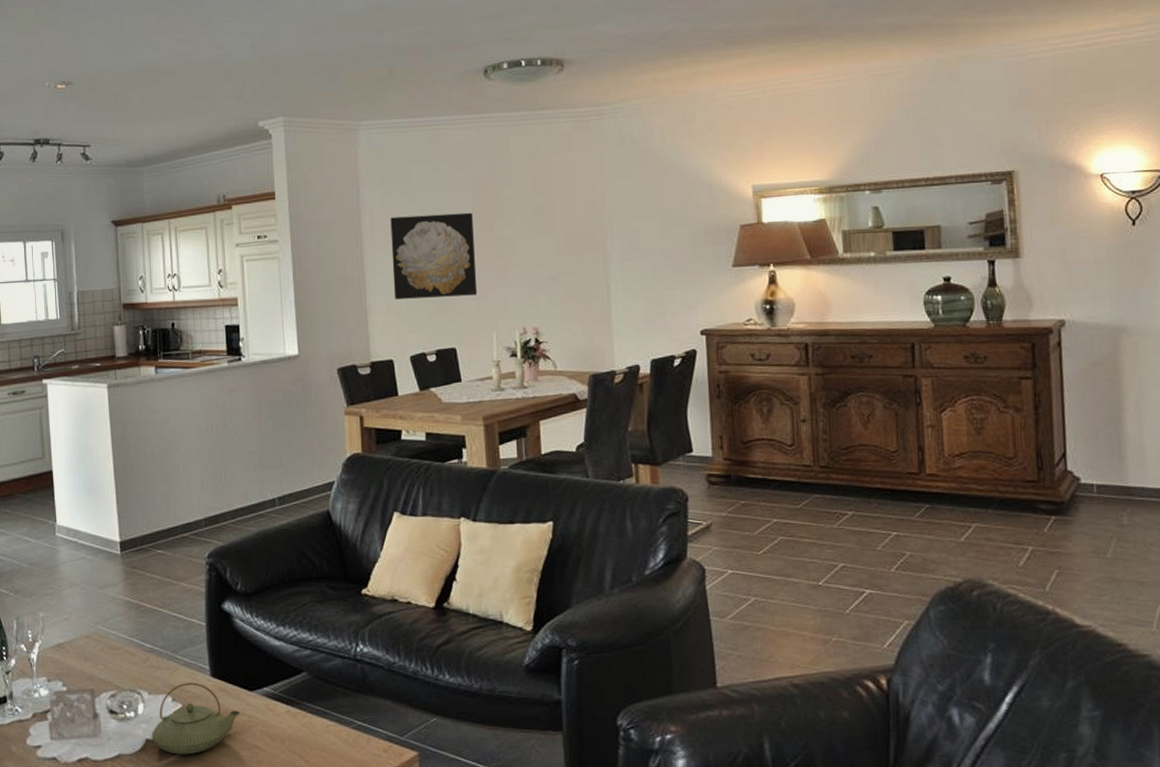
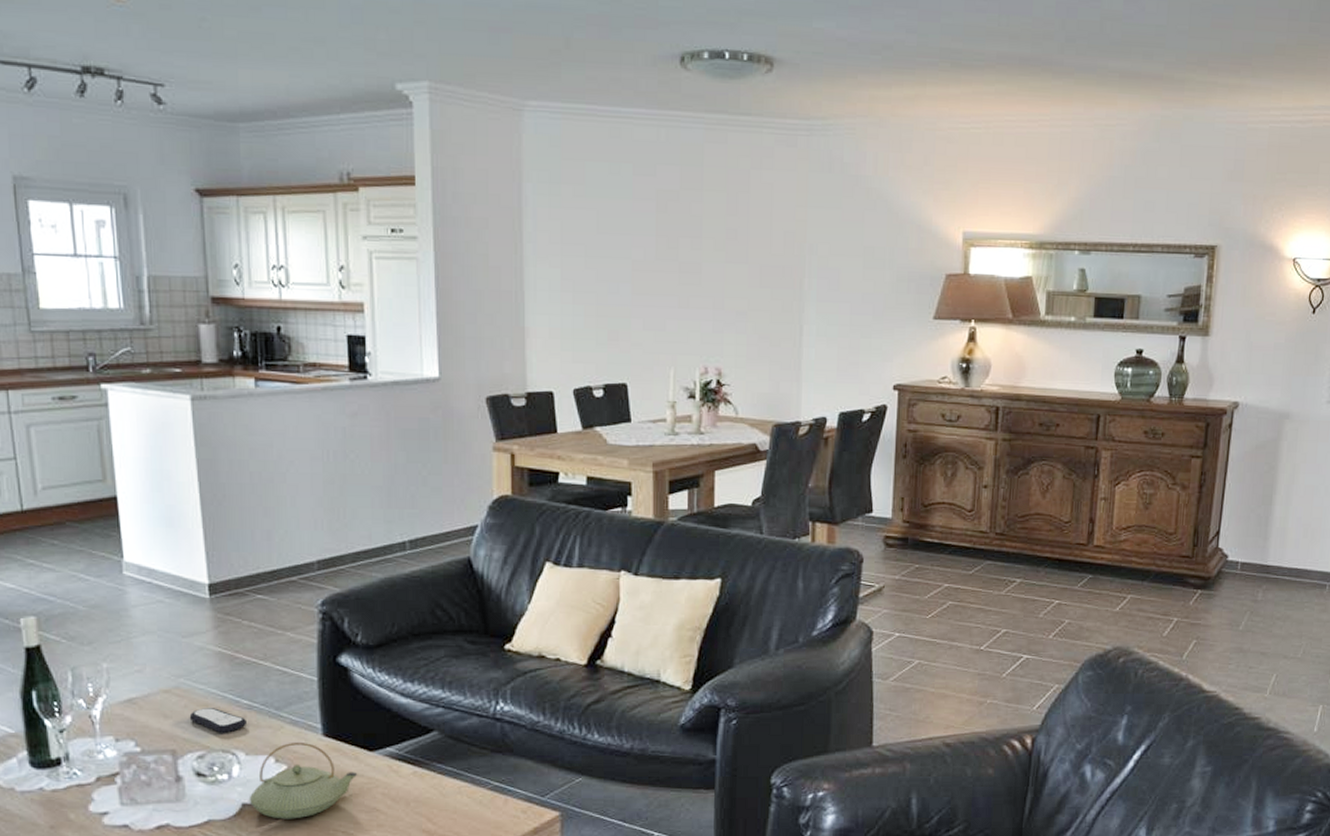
remote control: none [104,651,150,674] -> present [189,708,248,733]
wall art: present [390,212,478,299] -> none [557,224,656,325]

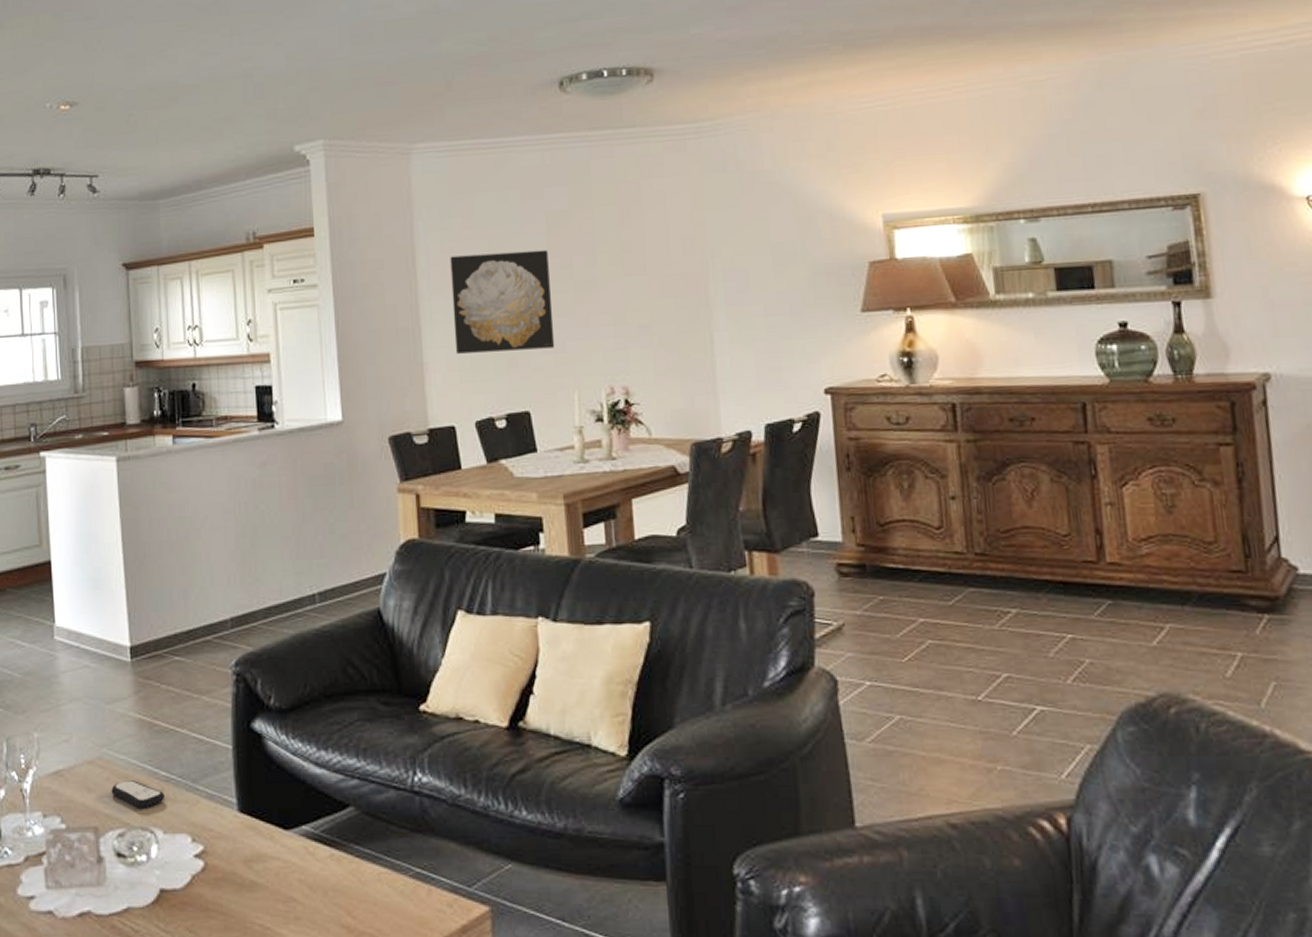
teapot: present [249,741,358,819] -> none [166,818,274,909]
wall art: none [557,224,656,325] -> present [450,249,555,354]

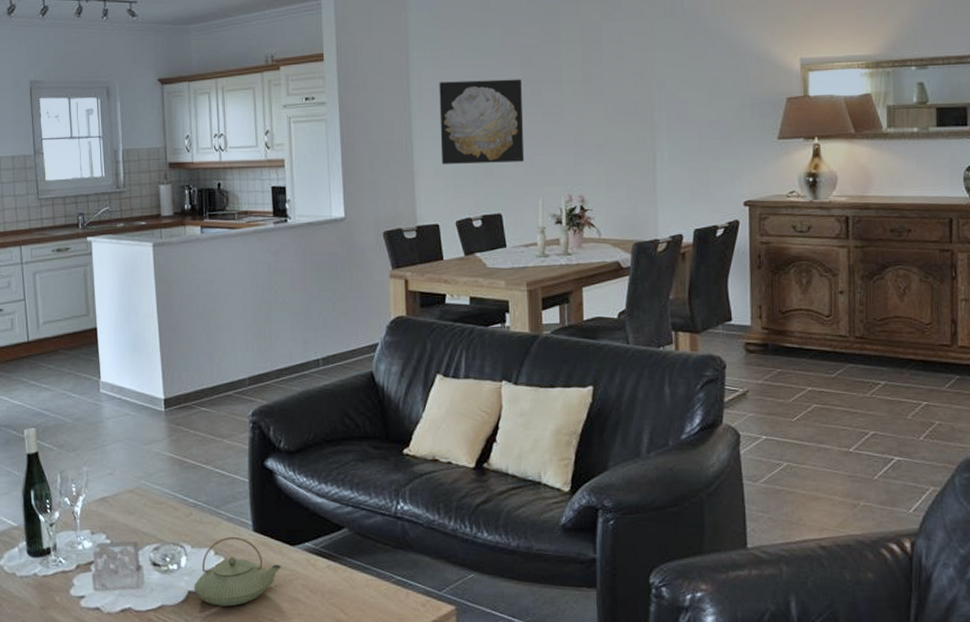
remote control: present [111,780,166,808] -> none [148,506,193,528]
teapot: none [166,818,274,909] -> present [193,536,282,607]

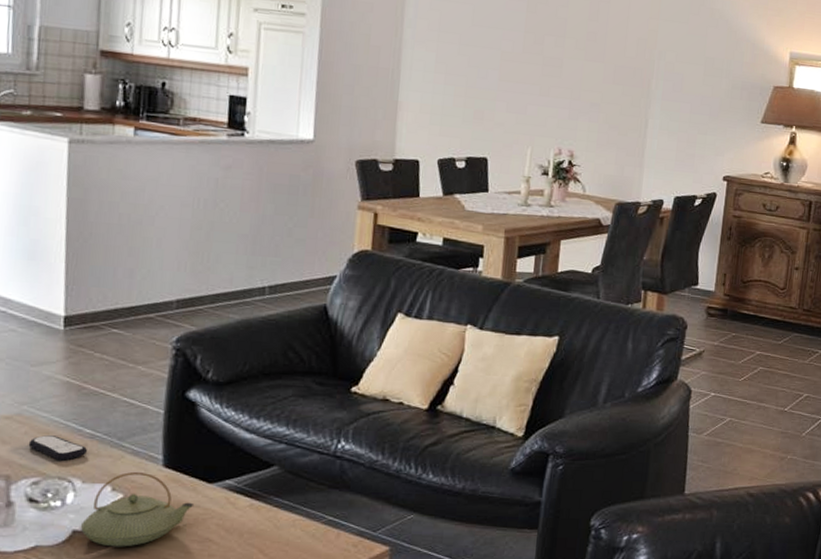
remote control: none [148,506,193,528] -> present [28,435,88,461]
wall art: present [439,79,525,164] -> none [430,14,525,109]

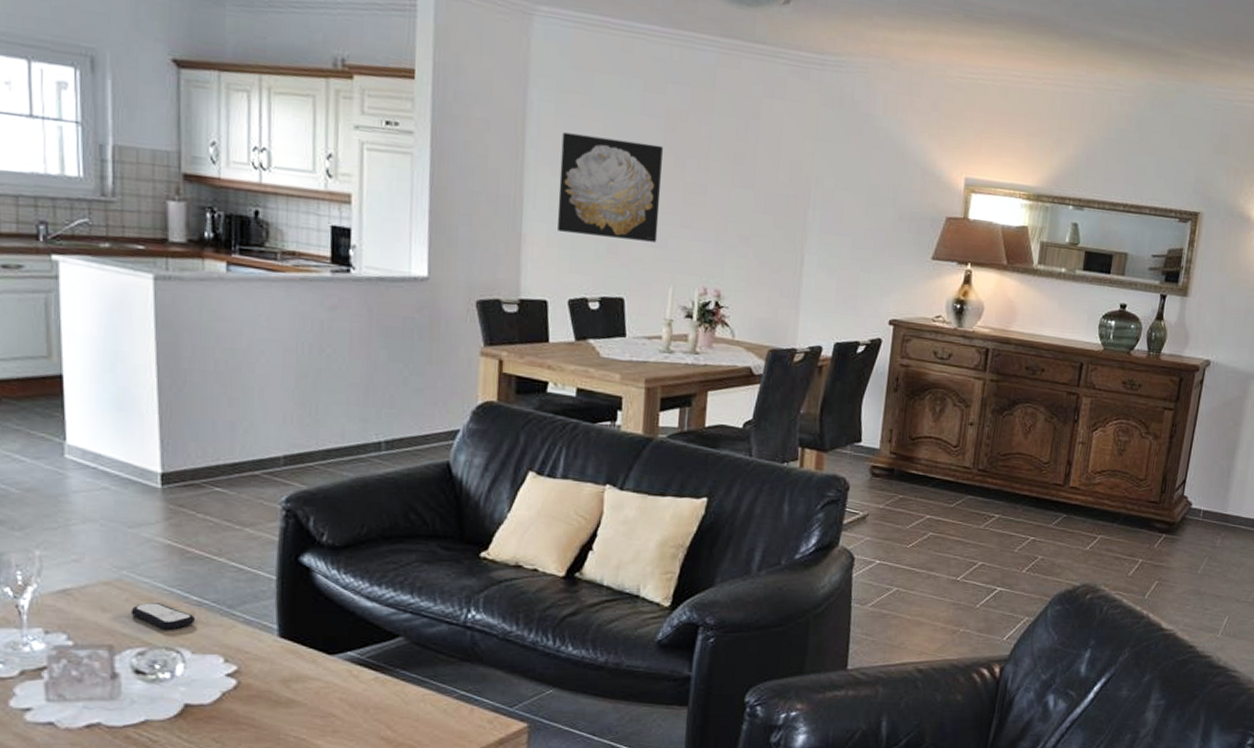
teapot: present [80,471,195,547] -> none [192,642,315,722]
wall art: none [430,14,525,109] -> present [557,132,663,242]

